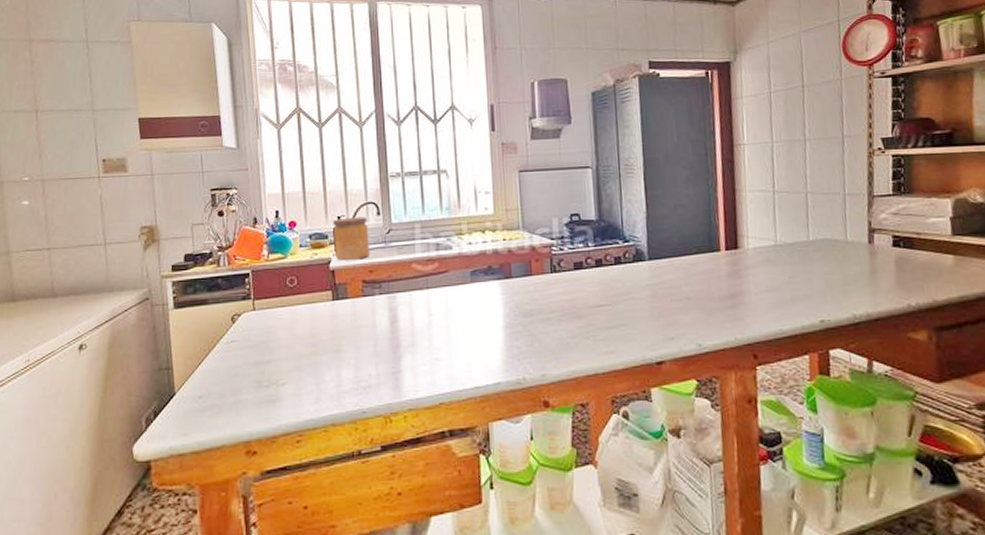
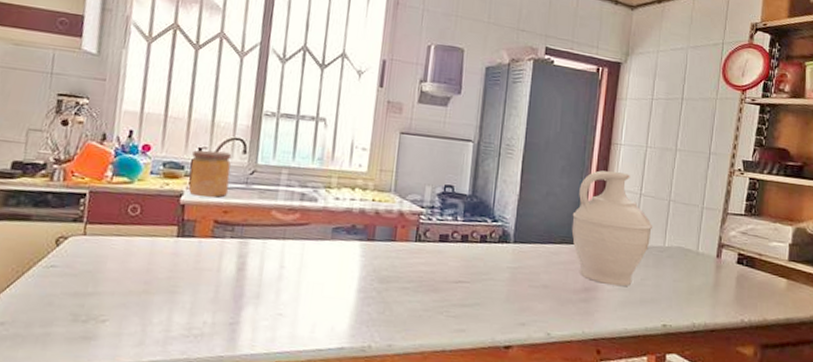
ceramic jug: none [704,173,793,289] -> present [571,170,653,287]

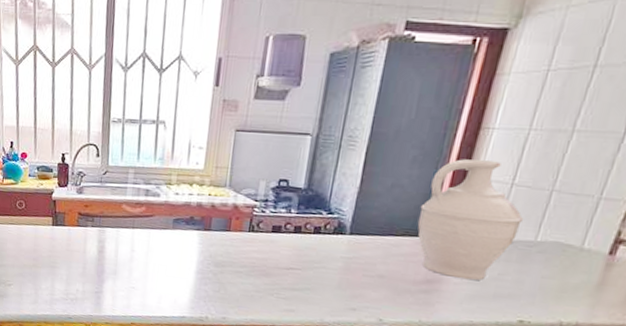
jar: present [189,150,232,198] -> none [57,155,88,195]

